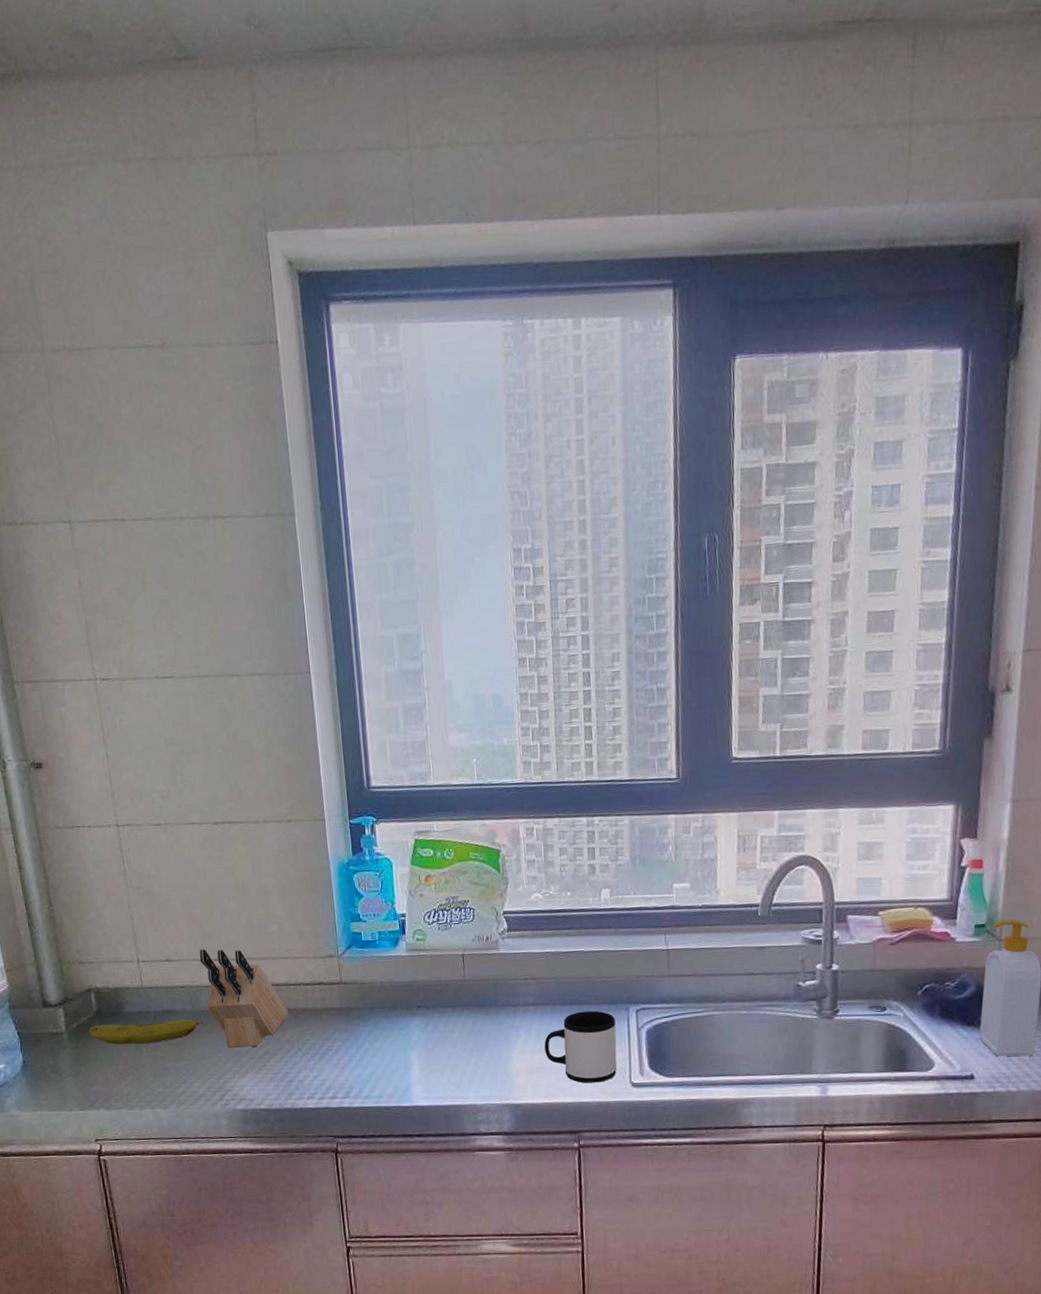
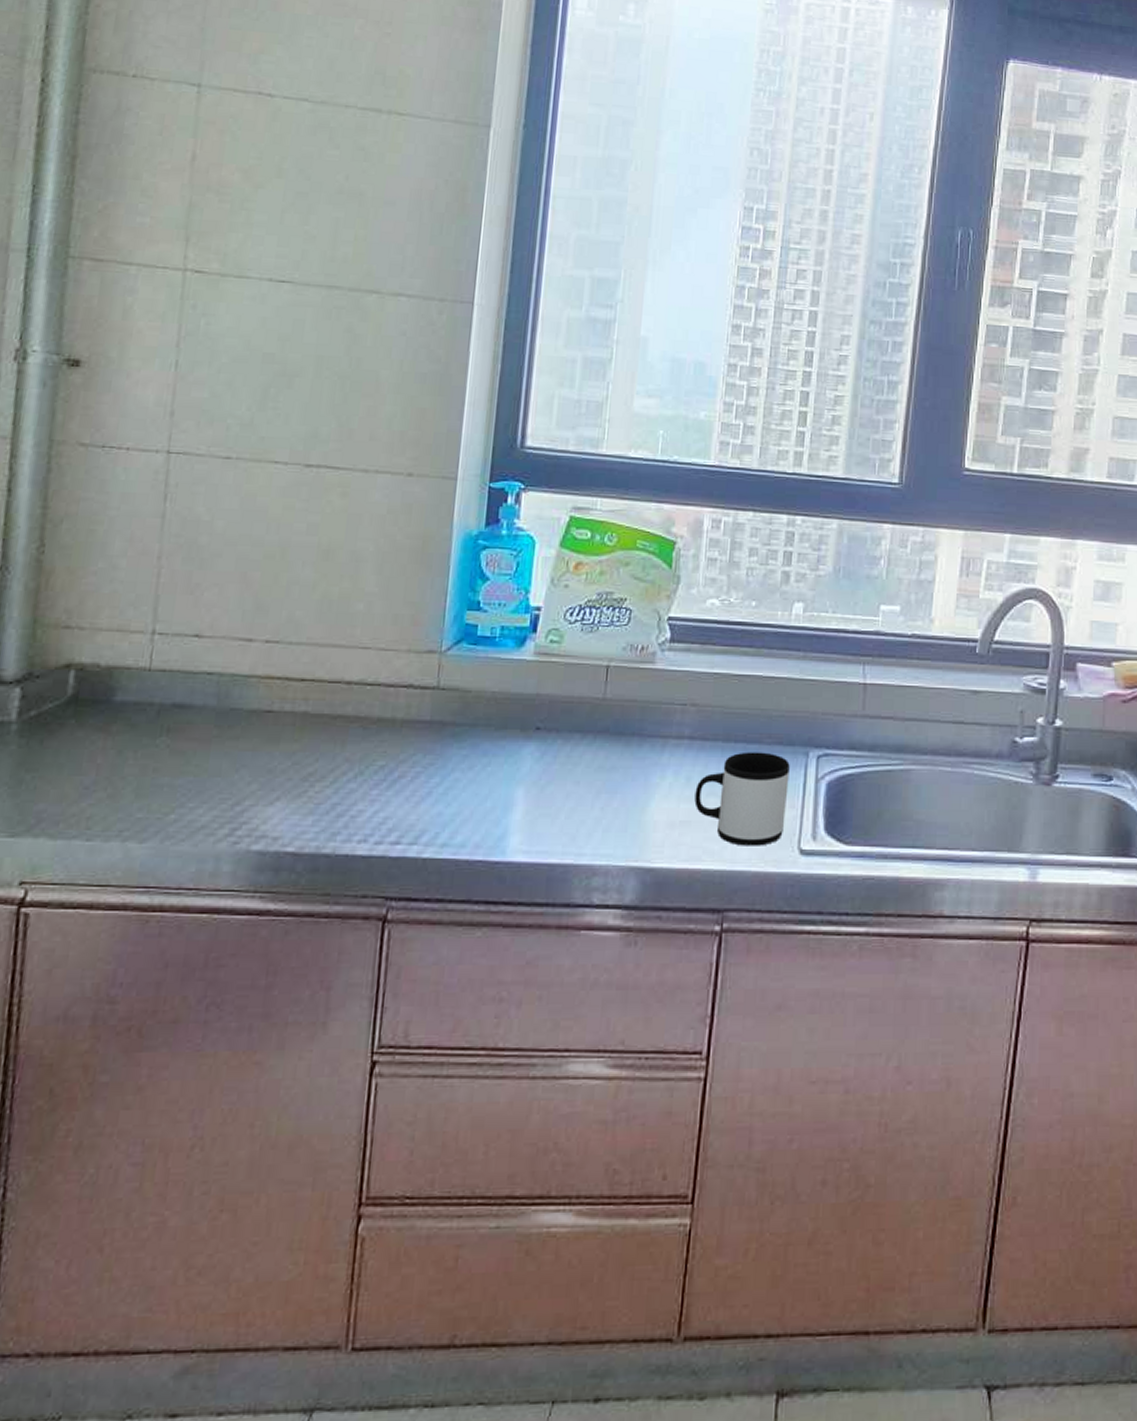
fruit: present [88,1019,204,1045] -> none [51,716,230,747]
knife block: present [199,949,288,1048] -> none [239,625,356,764]

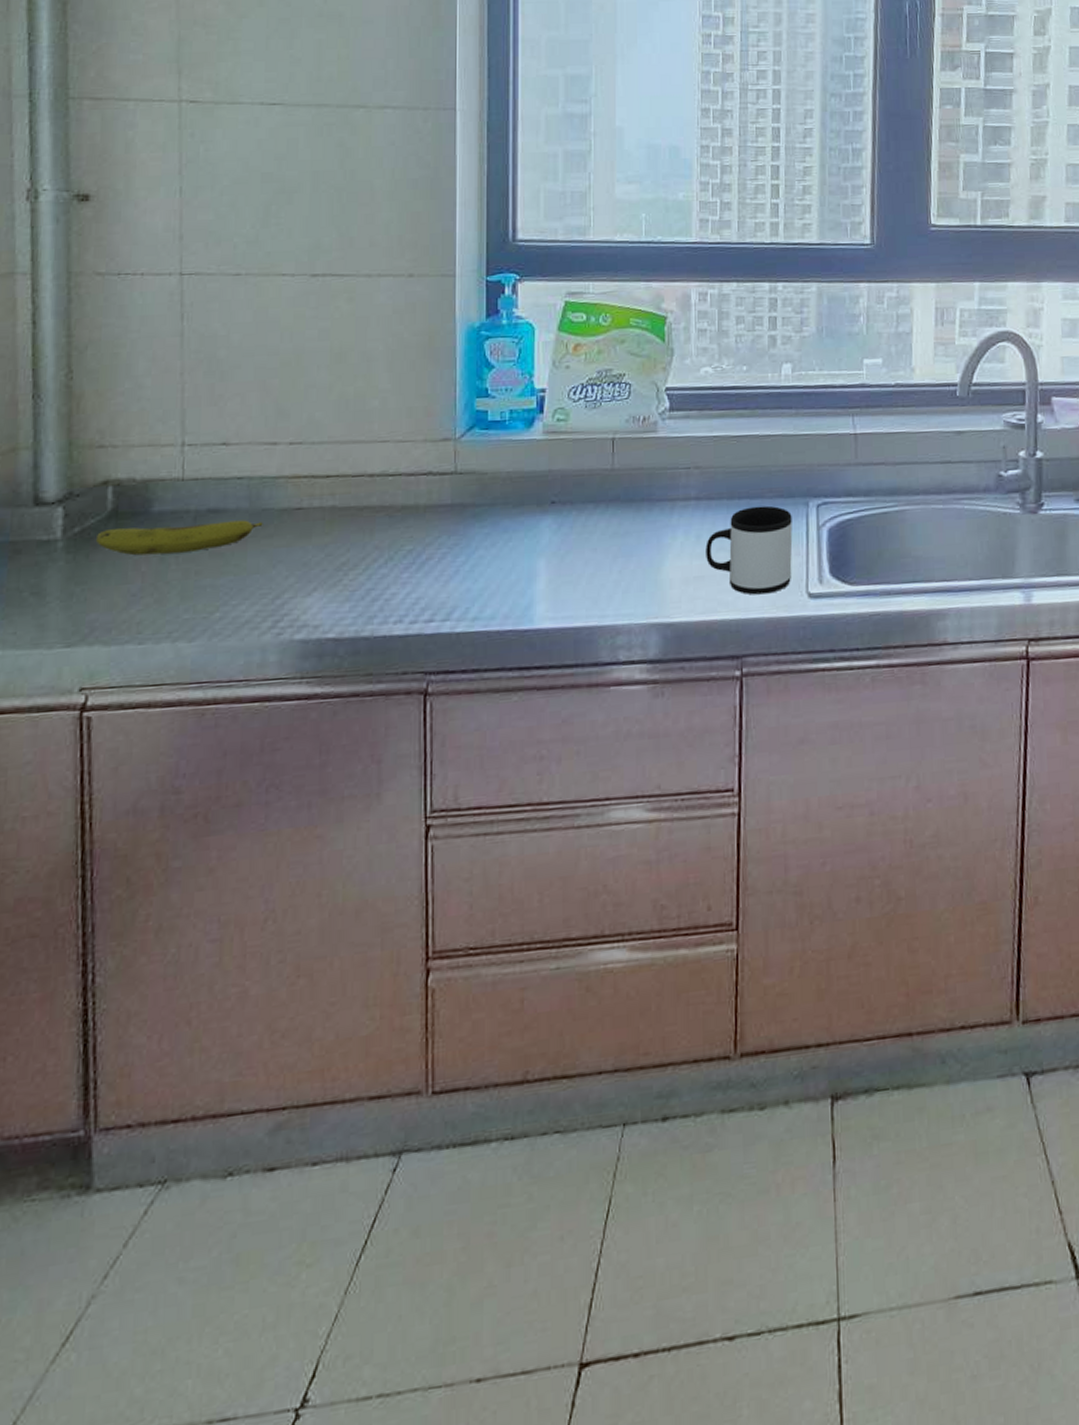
fruit: none [51,716,230,747] -> present [95,520,263,556]

